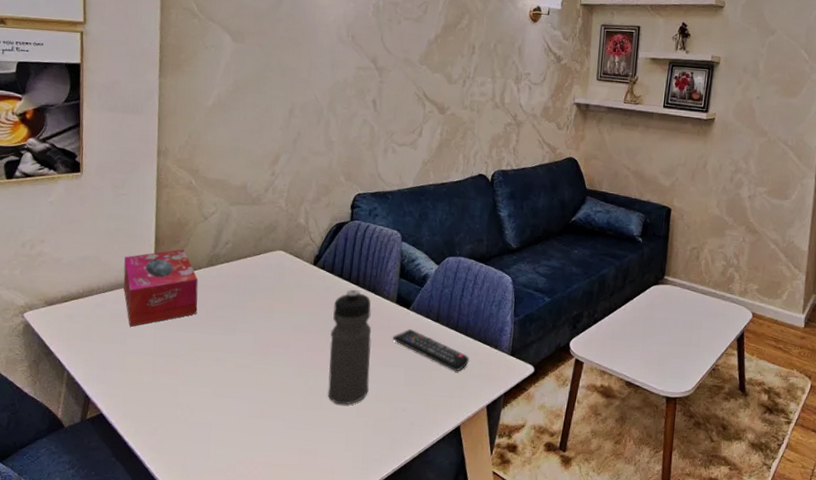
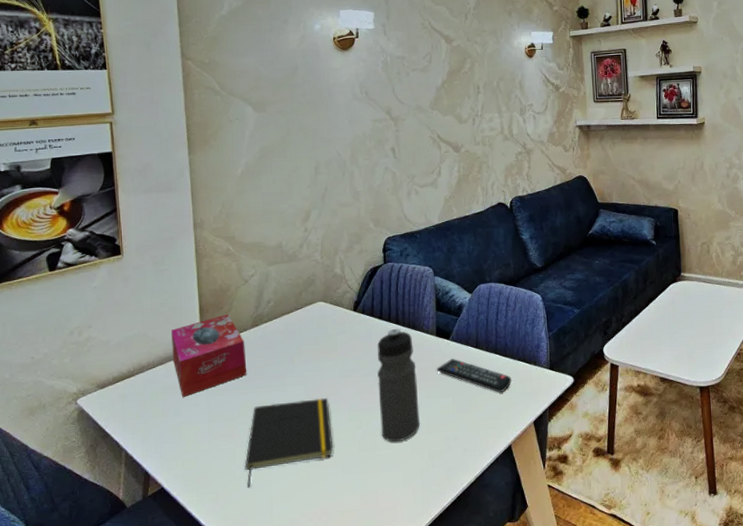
notepad: none [185,346,278,427] -> present [244,398,334,488]

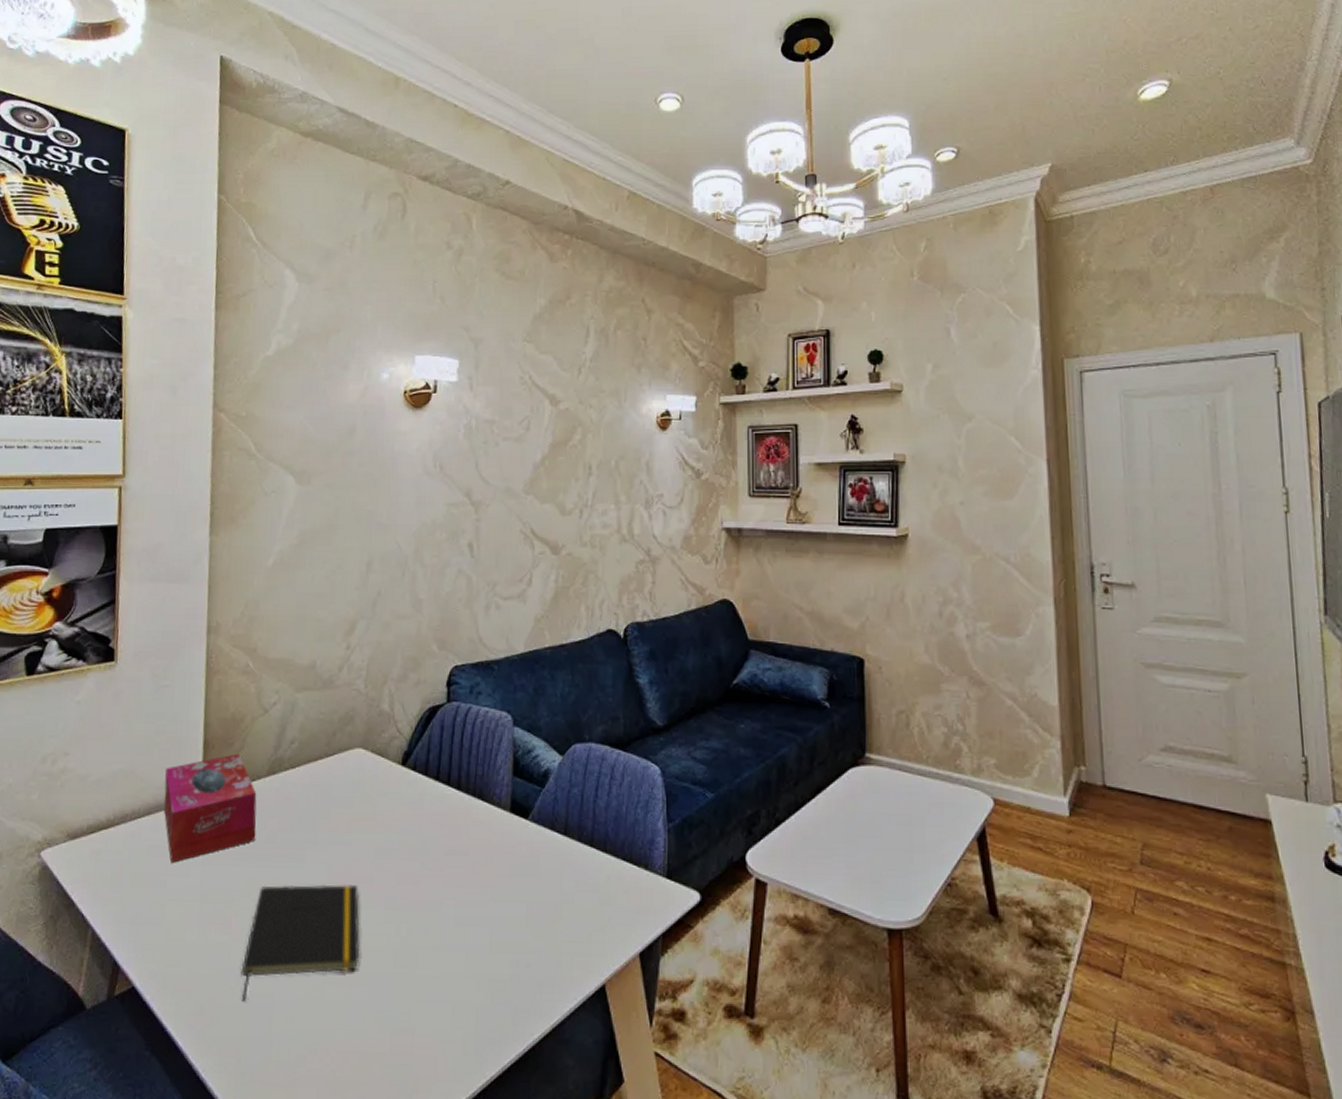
water bottle: present [377,328,421,443] -> none [425,795,481,961]
remote control: present [437,359,513,392] -> none [508,847,613,904]

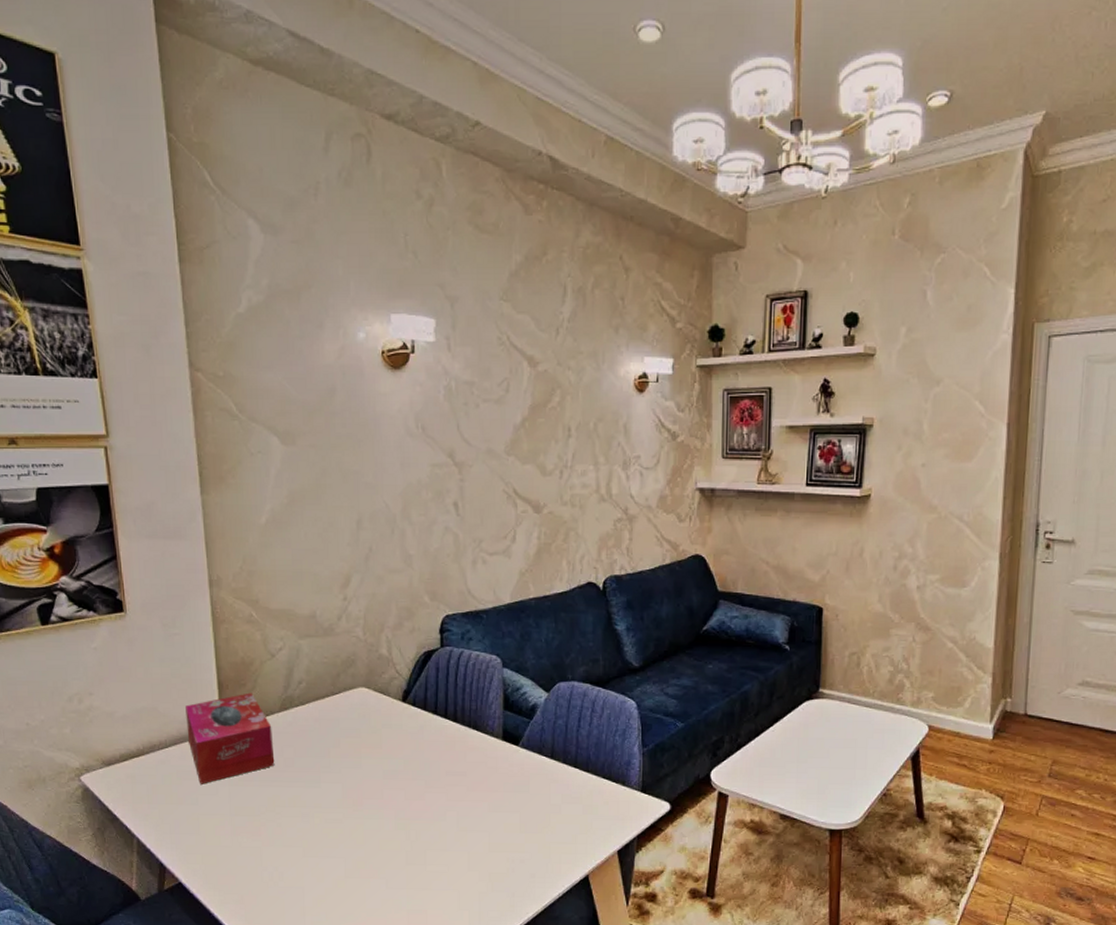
notepad: present [241,884,360,1002] -> none [273,800,376,892]

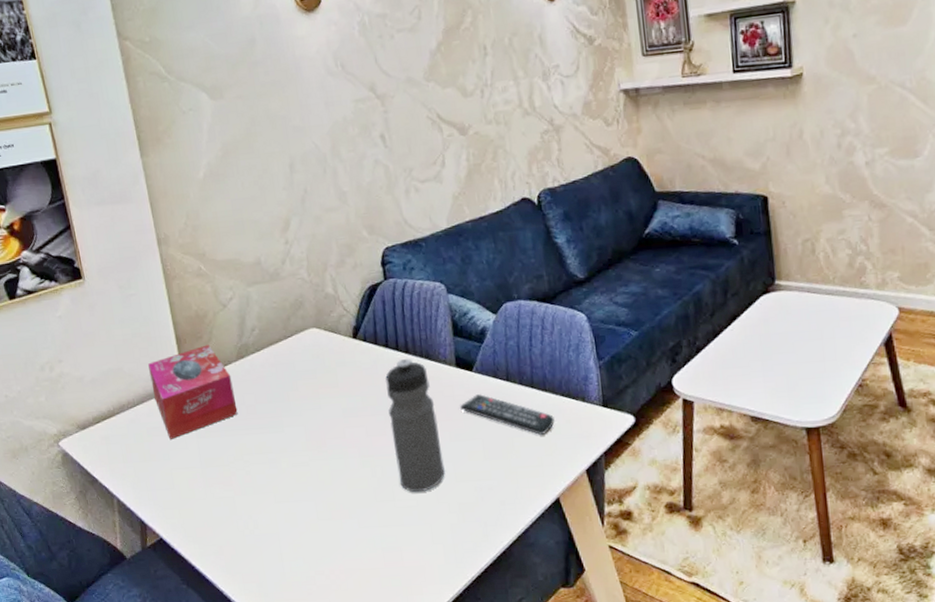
water bottle: none [430,726,480,859] -> present [385,358,446,493]
remote control: none [502,769,594,813] -> present [460,394,556,435]

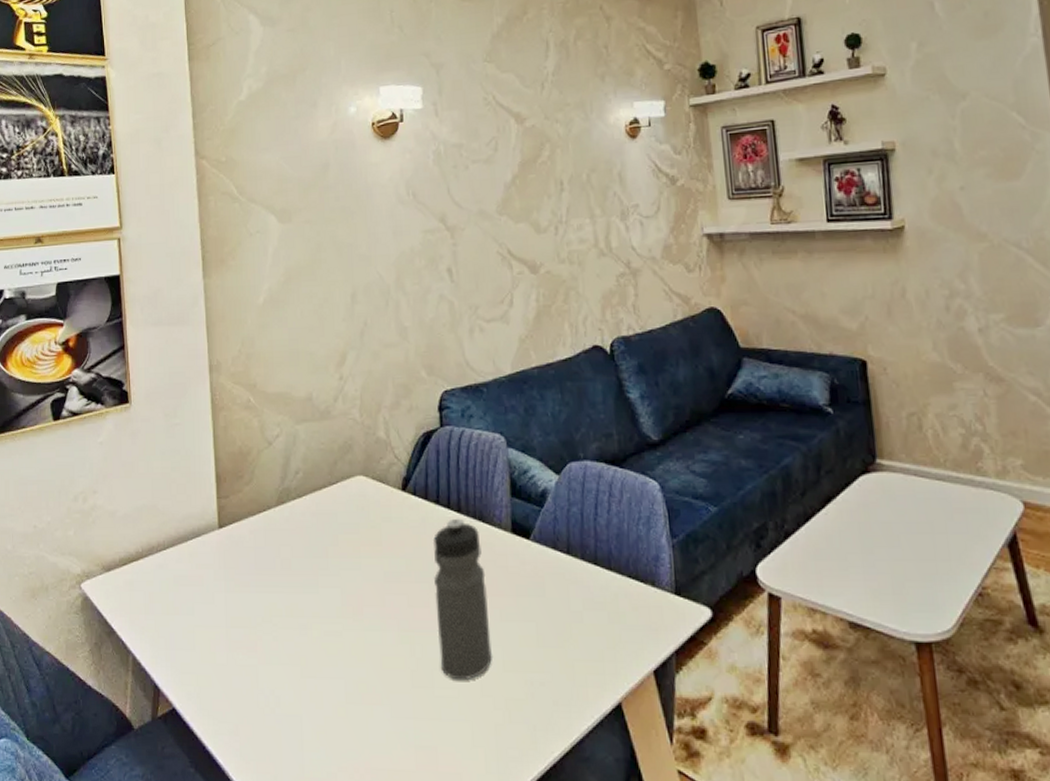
tissue box: present [148,344,238,439] -> none [184,485,272,591]
remote control: present [460,394,556,435] -> none [514,567,621,622]

